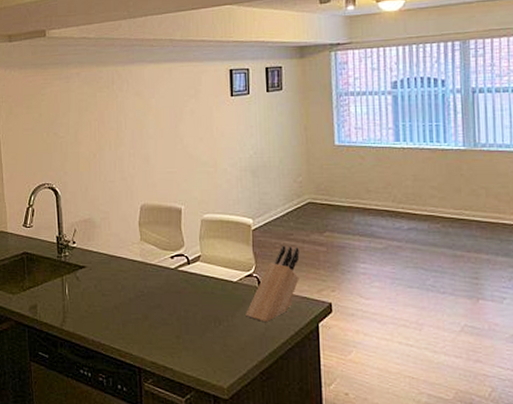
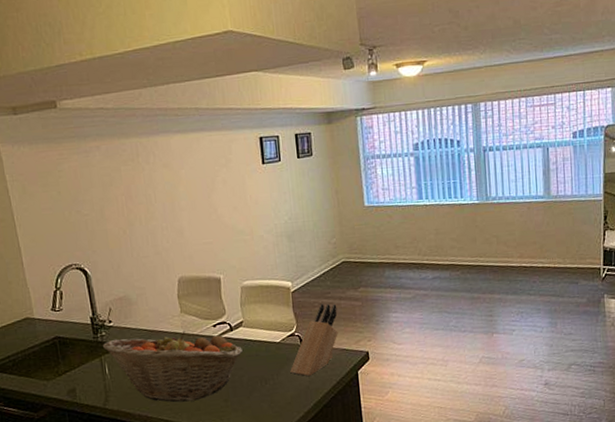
fruit basket: none [64,259,199,333] -> present [102,331,244,402]

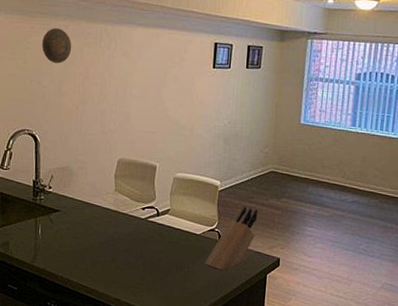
decorative plate: none [74,150,108,189] -> present [42,28,72,64]
fruit basket: present [102,331,244,402] -> none [39,204,166,274]

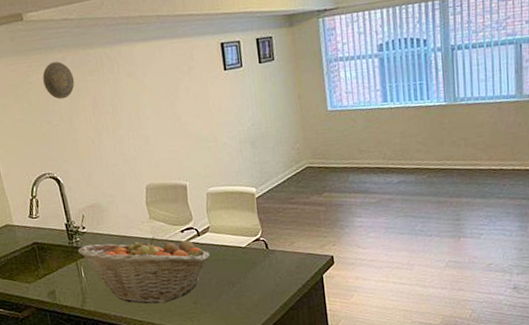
fruit basket: none [39,204,166,274] -> present [77,236,211,304]
knife block: present [205,206,258,271] -> none [256,209,303,280]

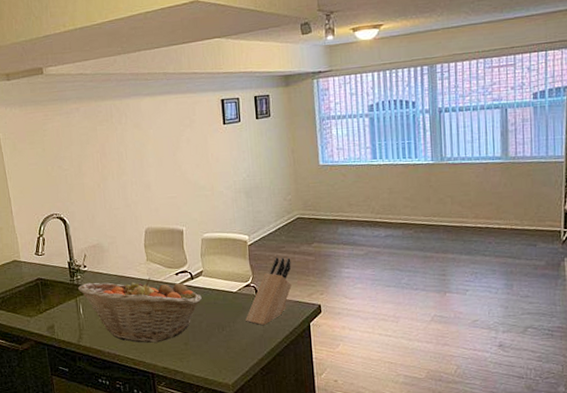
decorative plate: present [42,61,75,99] -> none [57,112,86,146]
knife block: none [256,209,303,280] -> present [245,257,292,326]

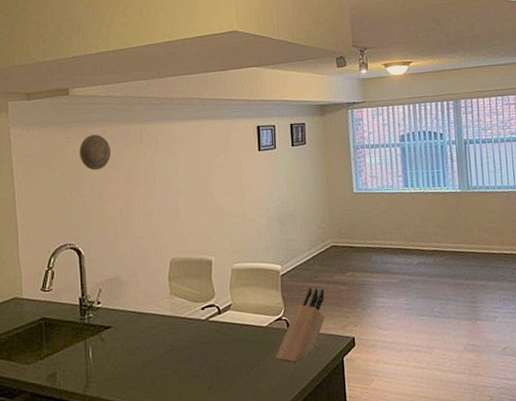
decorative plate: none [57,112,86,146] -> present [80,135,112,170]
fruit basket: present [77,278,203,343] -> none [88,313,231,389]

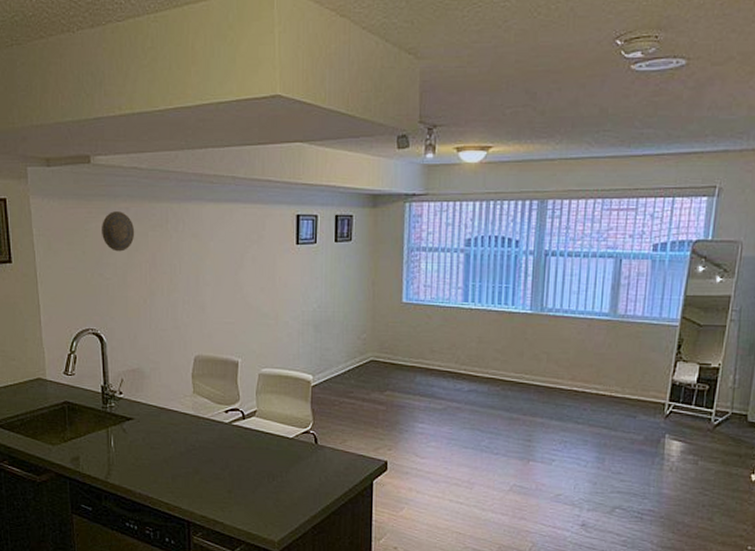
knife block: present [276,287,325,363] -> none [300,403,359,479]

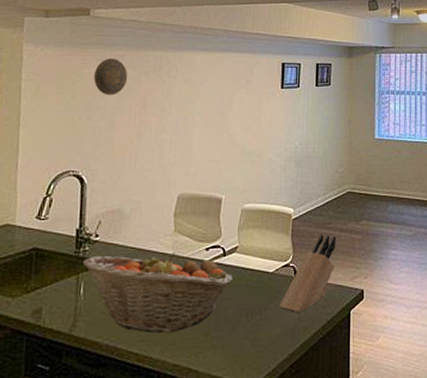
fruit basket: none [110,412,254,487] -> present [82,252,234,333]
knife block: none [300,403,359,479] -> present [279,234,337,314]

